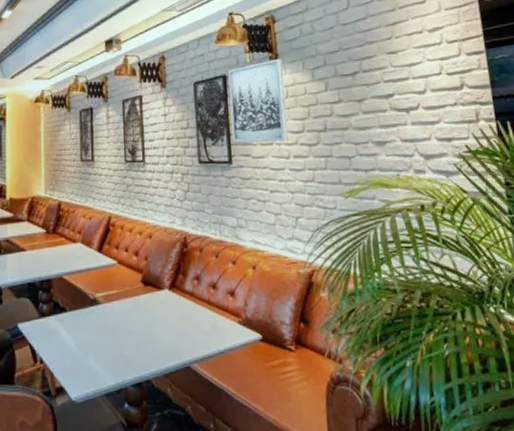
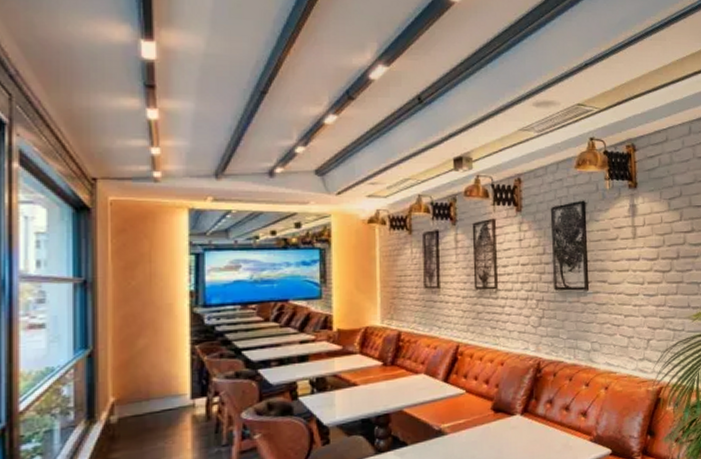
wall art: present [228,59,290,143] -> none [587,188,645,269]

